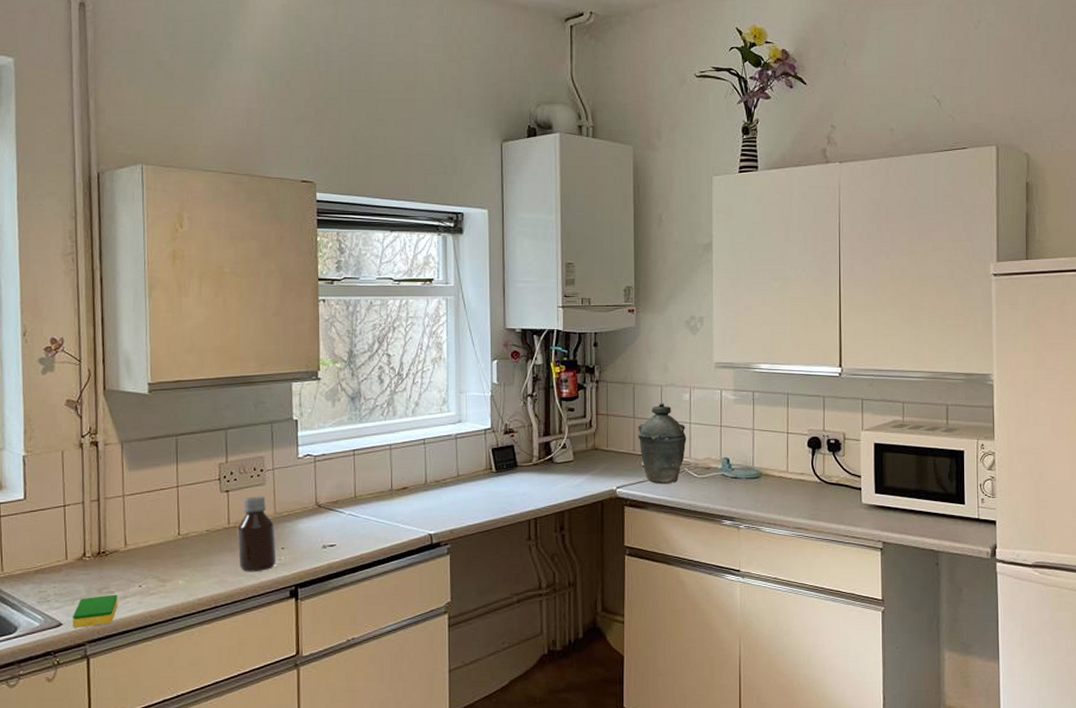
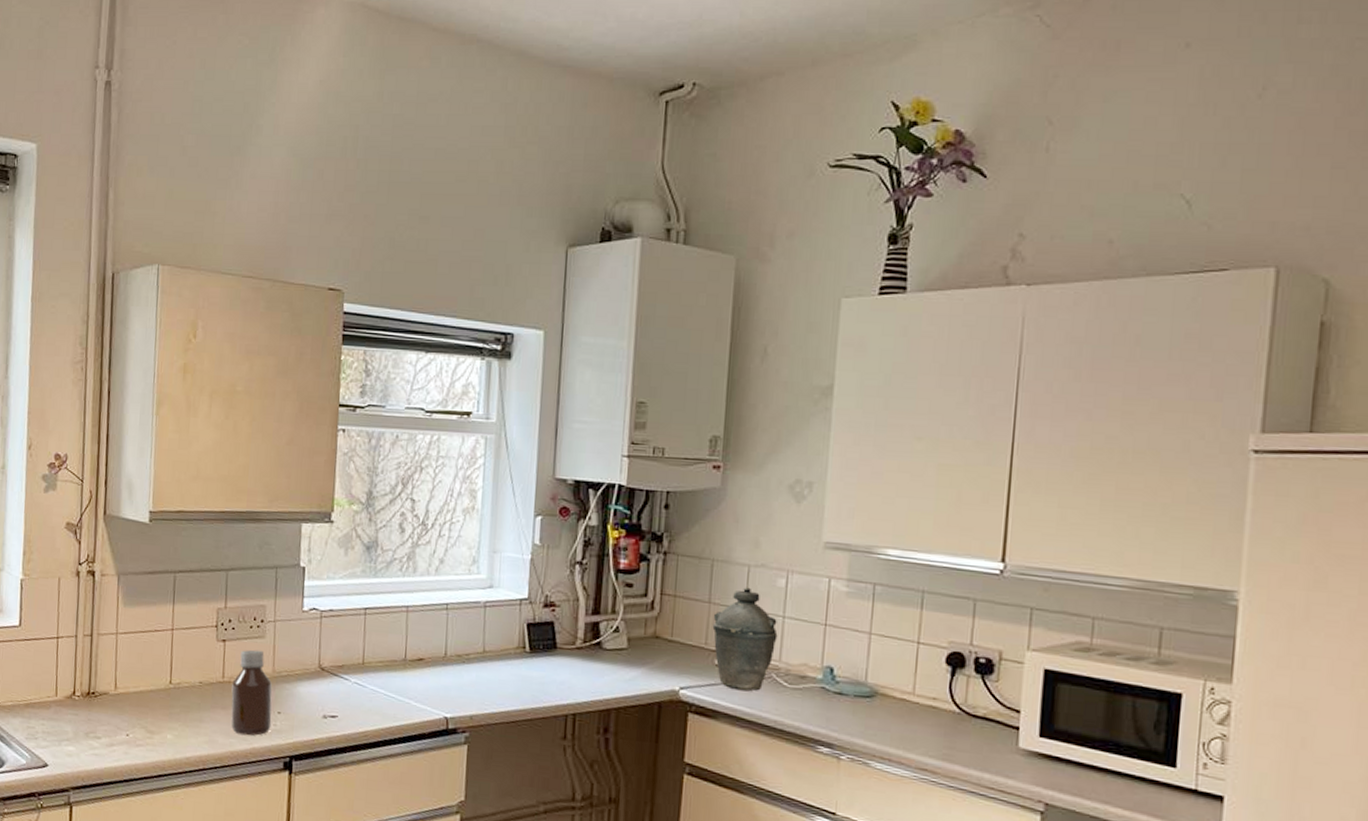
dish sponge: present [72,594,118,628] -> none [57,739,105,772]

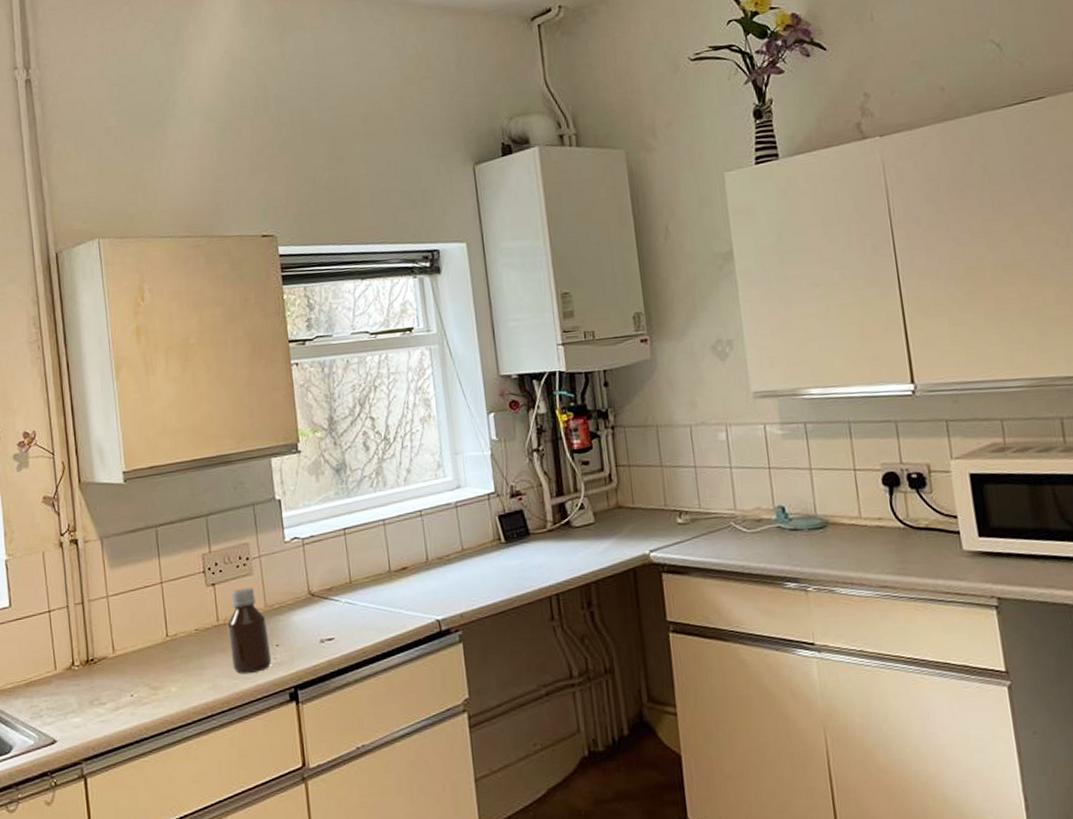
kettle: present [712,587,778,691] -> none [667,446,729,544]

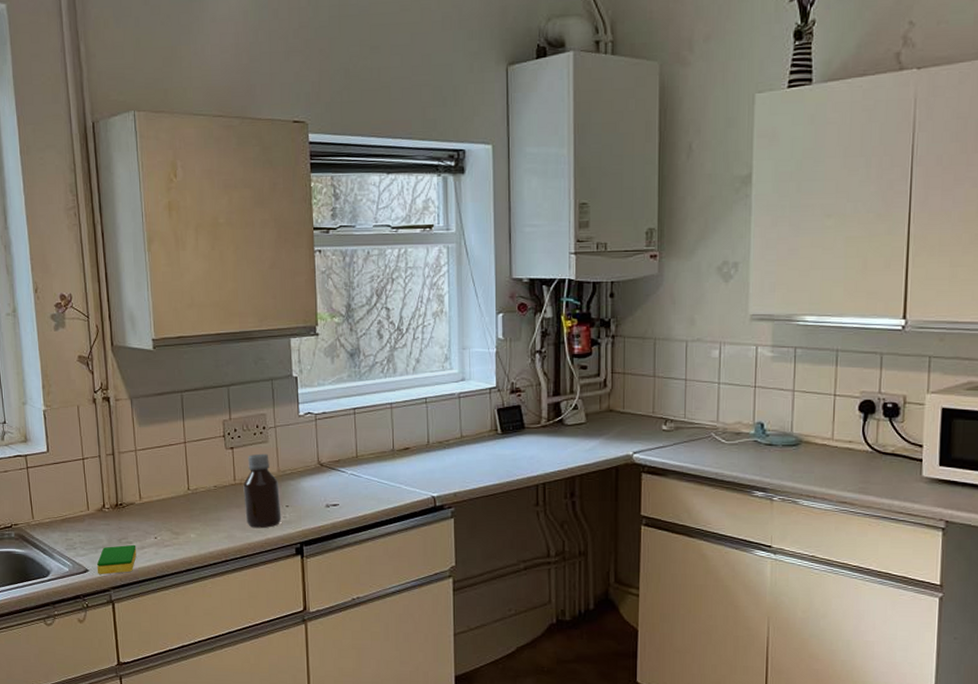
dish sponge: none [65,705,111,745] -> present [96,544,137,575]

